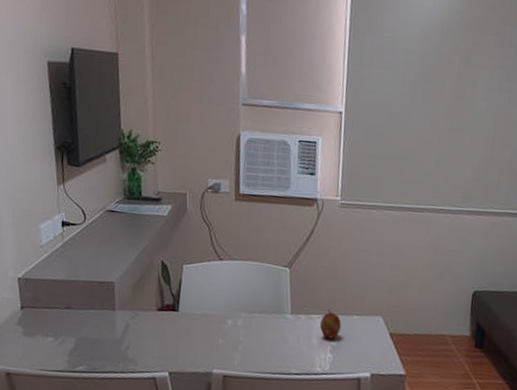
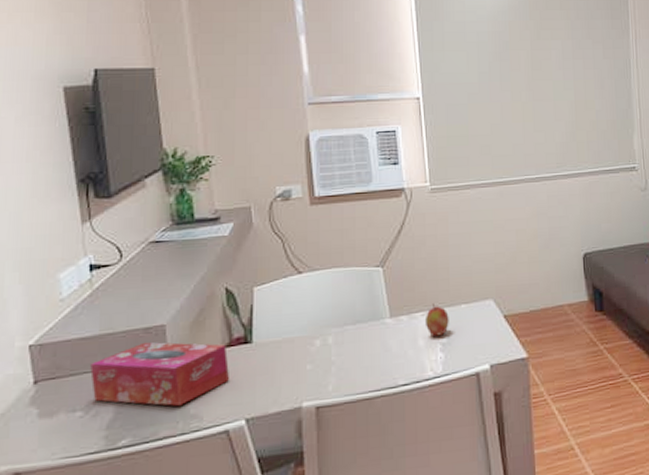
tissue box: none [59,293,160,350] -> present [90,342,230,406]

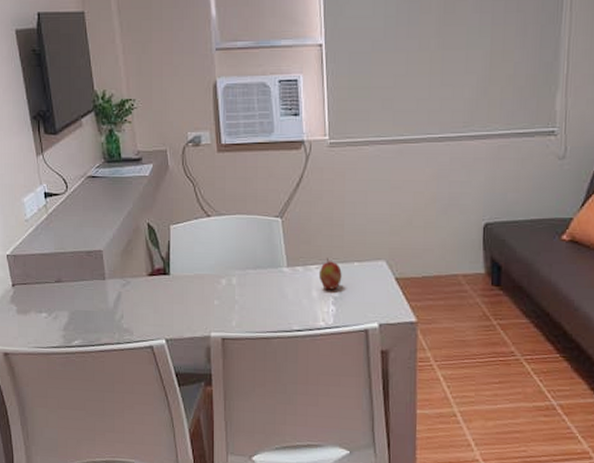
tissue box: present [90,342,230,406] -> none [50,263,153,320]

